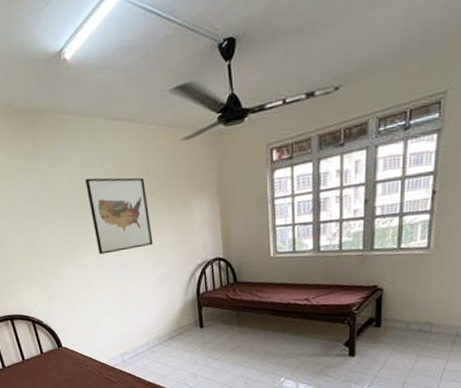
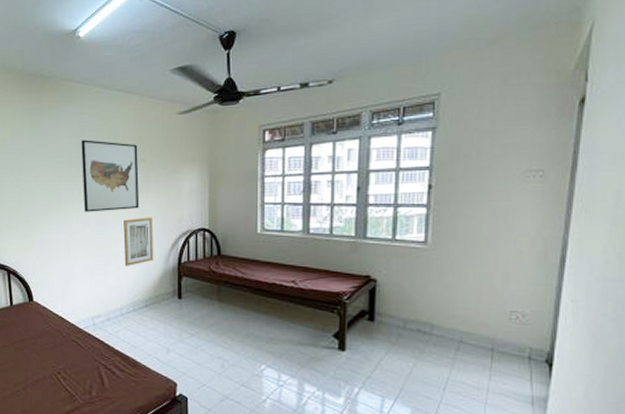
wall art: none [139,252,174,303] -> present [123,217,154,266]

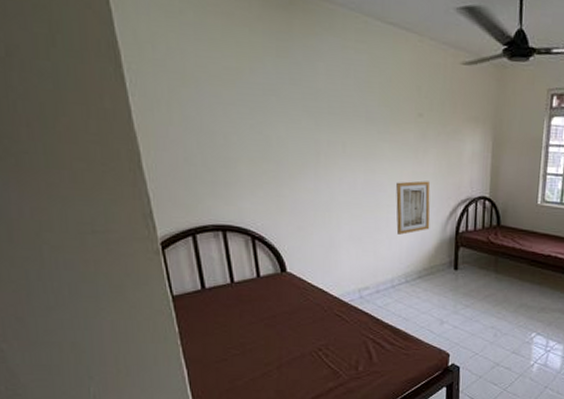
wall art: present [81,140,140,212] -> none [345,81,416,172]

